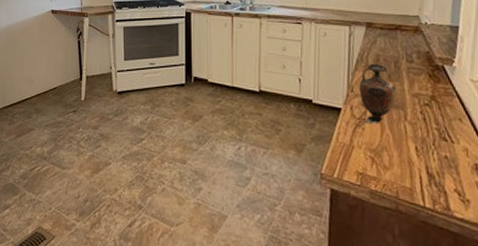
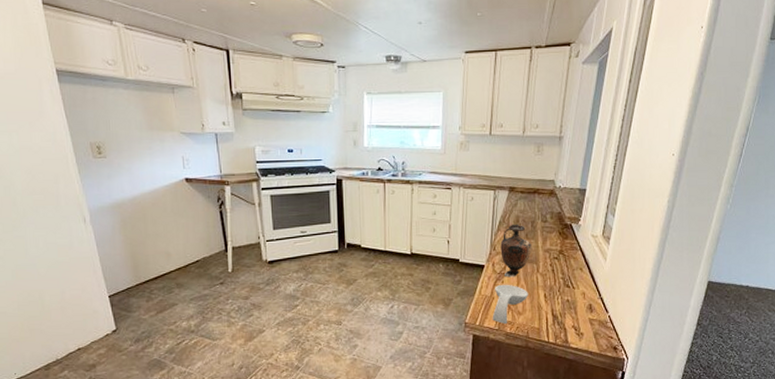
spoon rest: none [352,131,396,180] -> present [492,284,529,325]

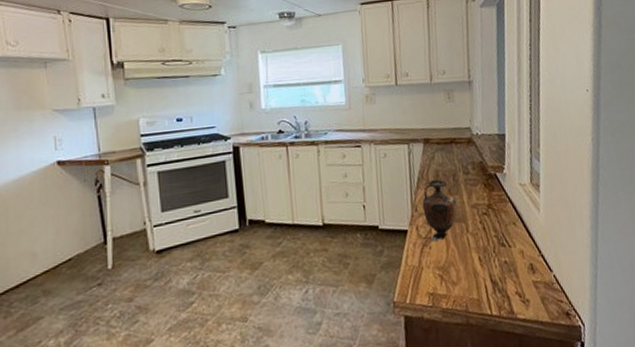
spoon rest: present [492,284,529,325] -> none [422,249,462,300]

